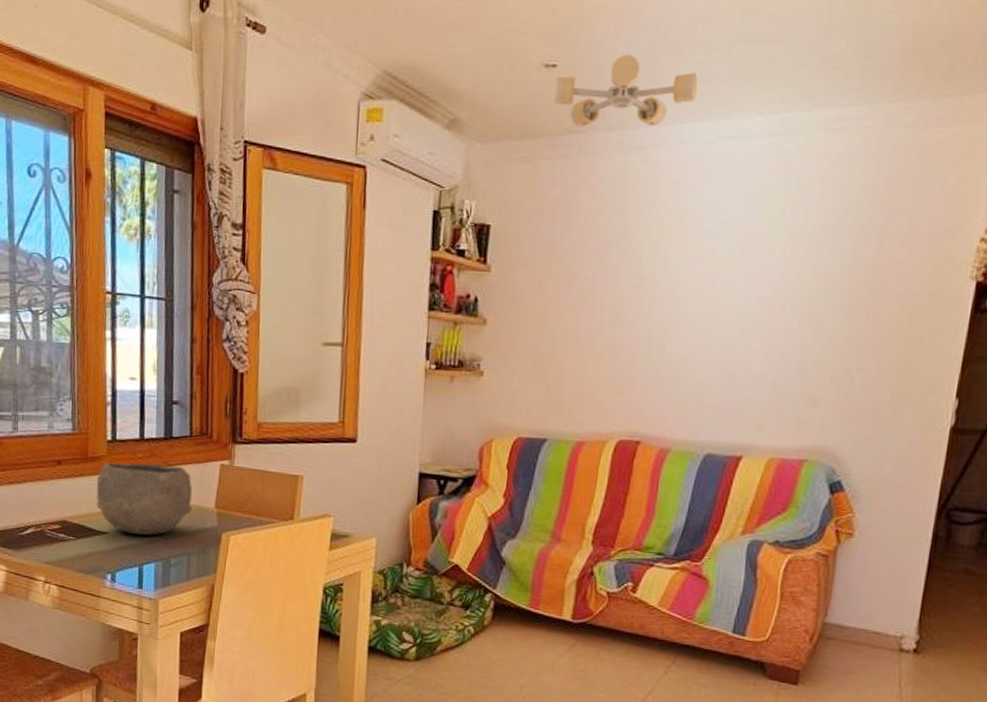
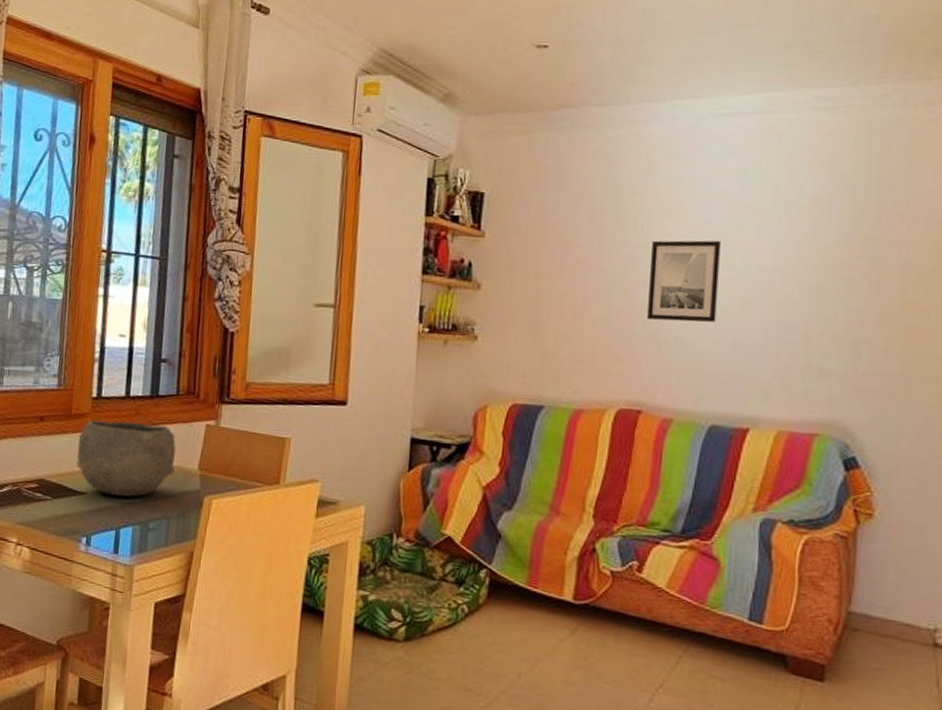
ceiling light: present [554,55,698,128] -> none [546,37,687,103]
wall art: none [649,270,724,354] -> present [647,240,721,323]

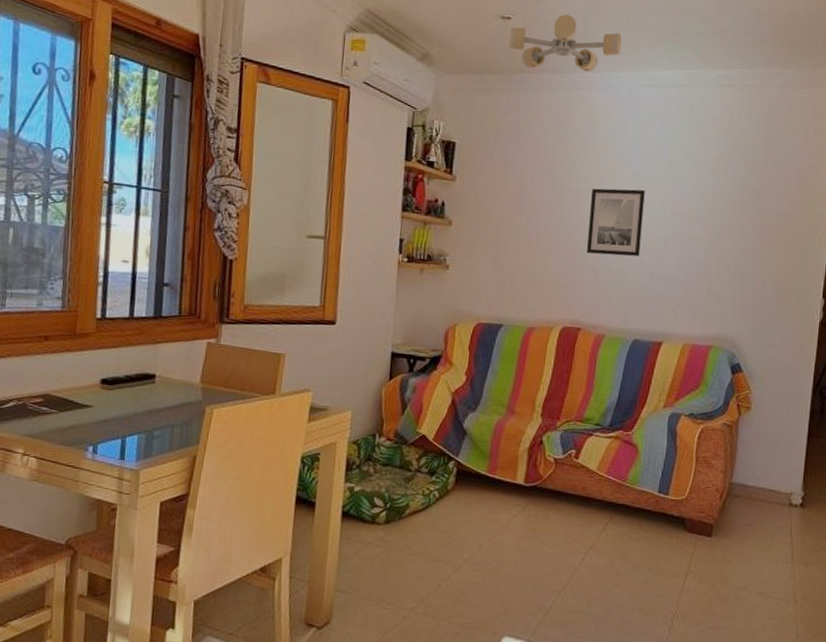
bowl: present [76,420,176,497] -> none [81,339,179,409]
ceiling light: none [546,37,687,103] -> present [508,14,622,73]

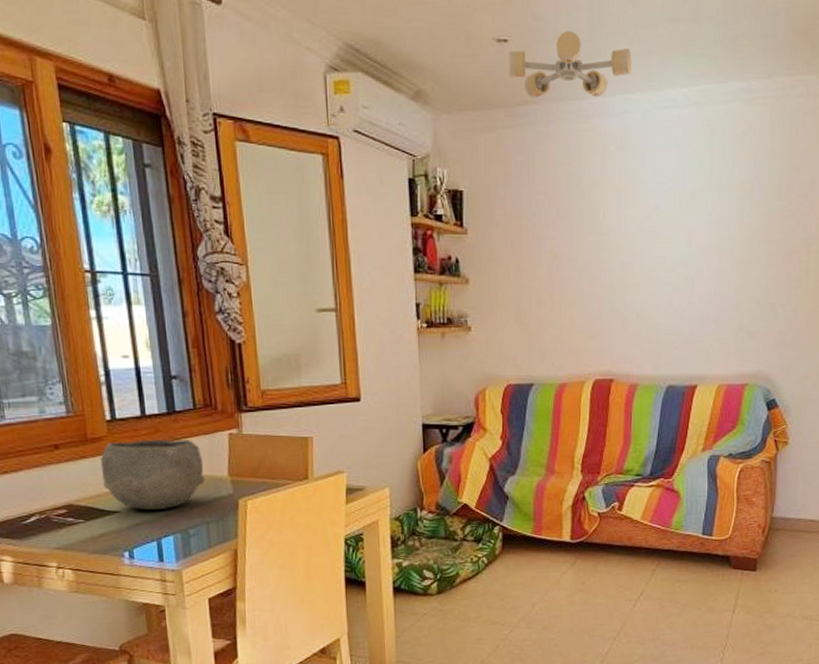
bowl: none [81,339,179,409] -> present [100,439,205,511]
wall art: present [587,188,645,257] -> none [613,225,668,300]

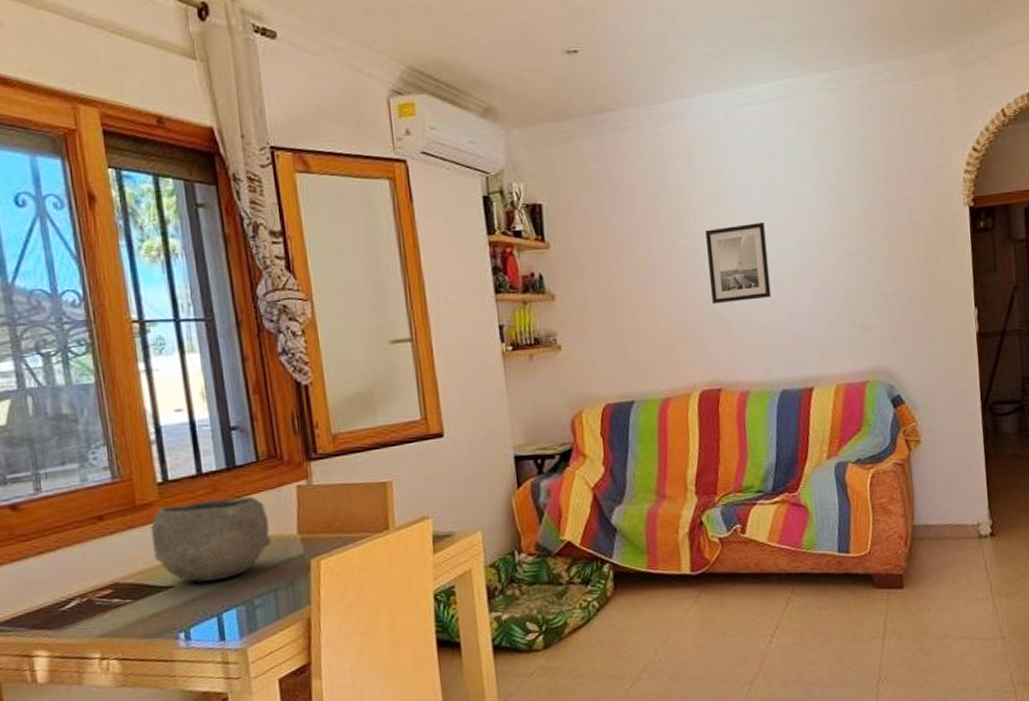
ceiling light: present [508,31,632,99] -> none [579,37,710,106]
wall art: none [613,225,668,300] -> present [706,221,771,305]

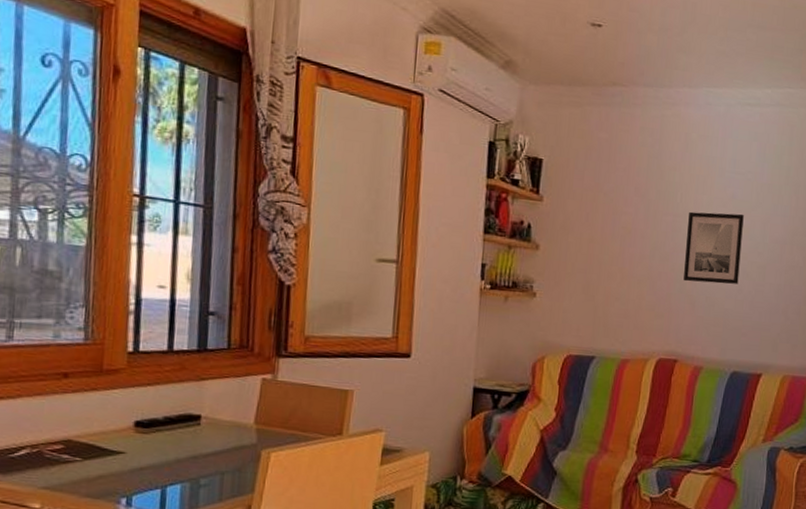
bowl: present [150,497,271,582] -> none [110,376,229,455]

